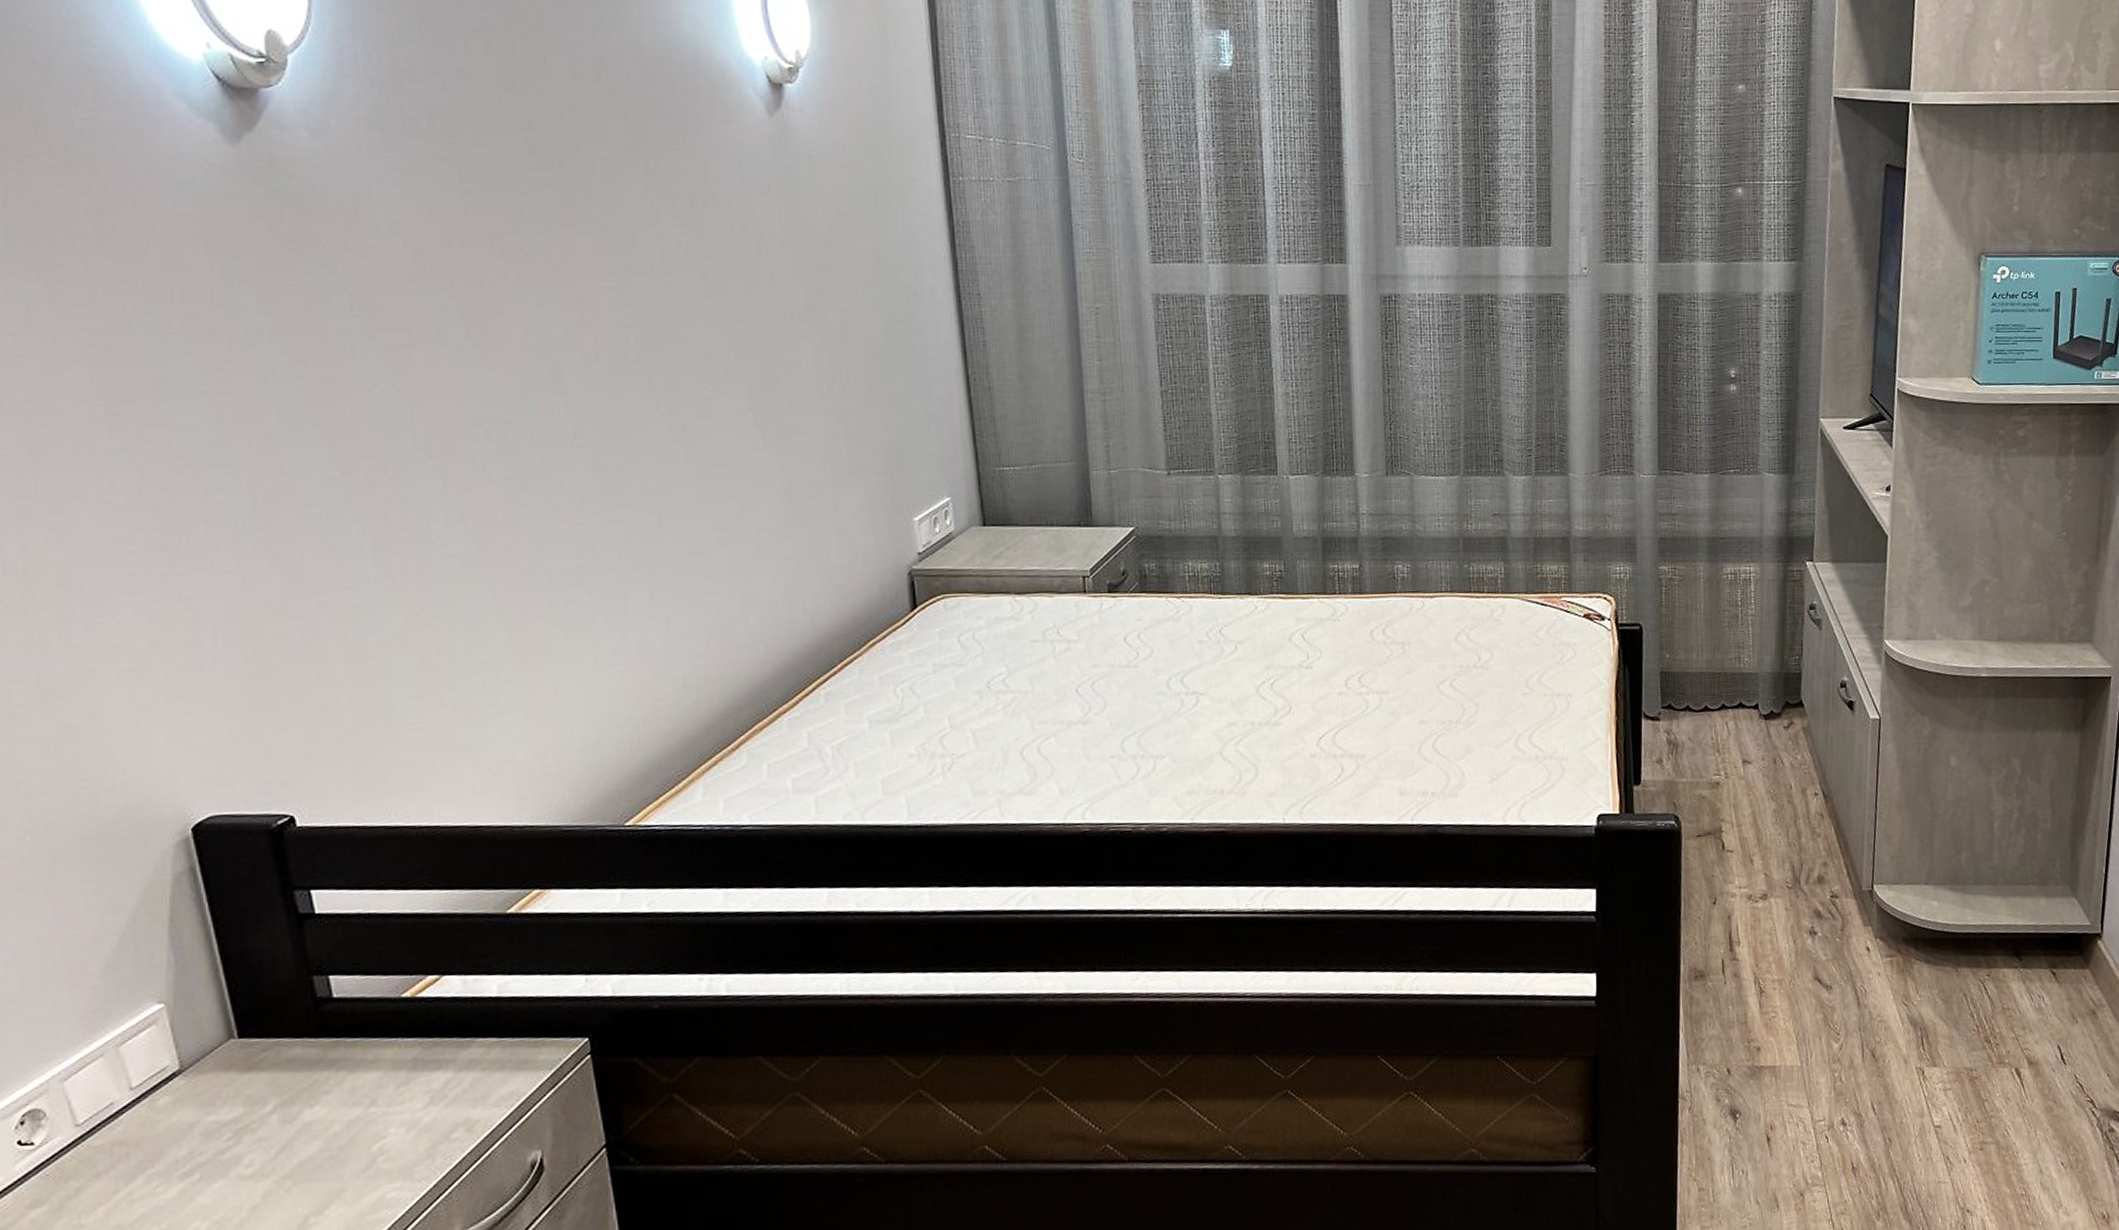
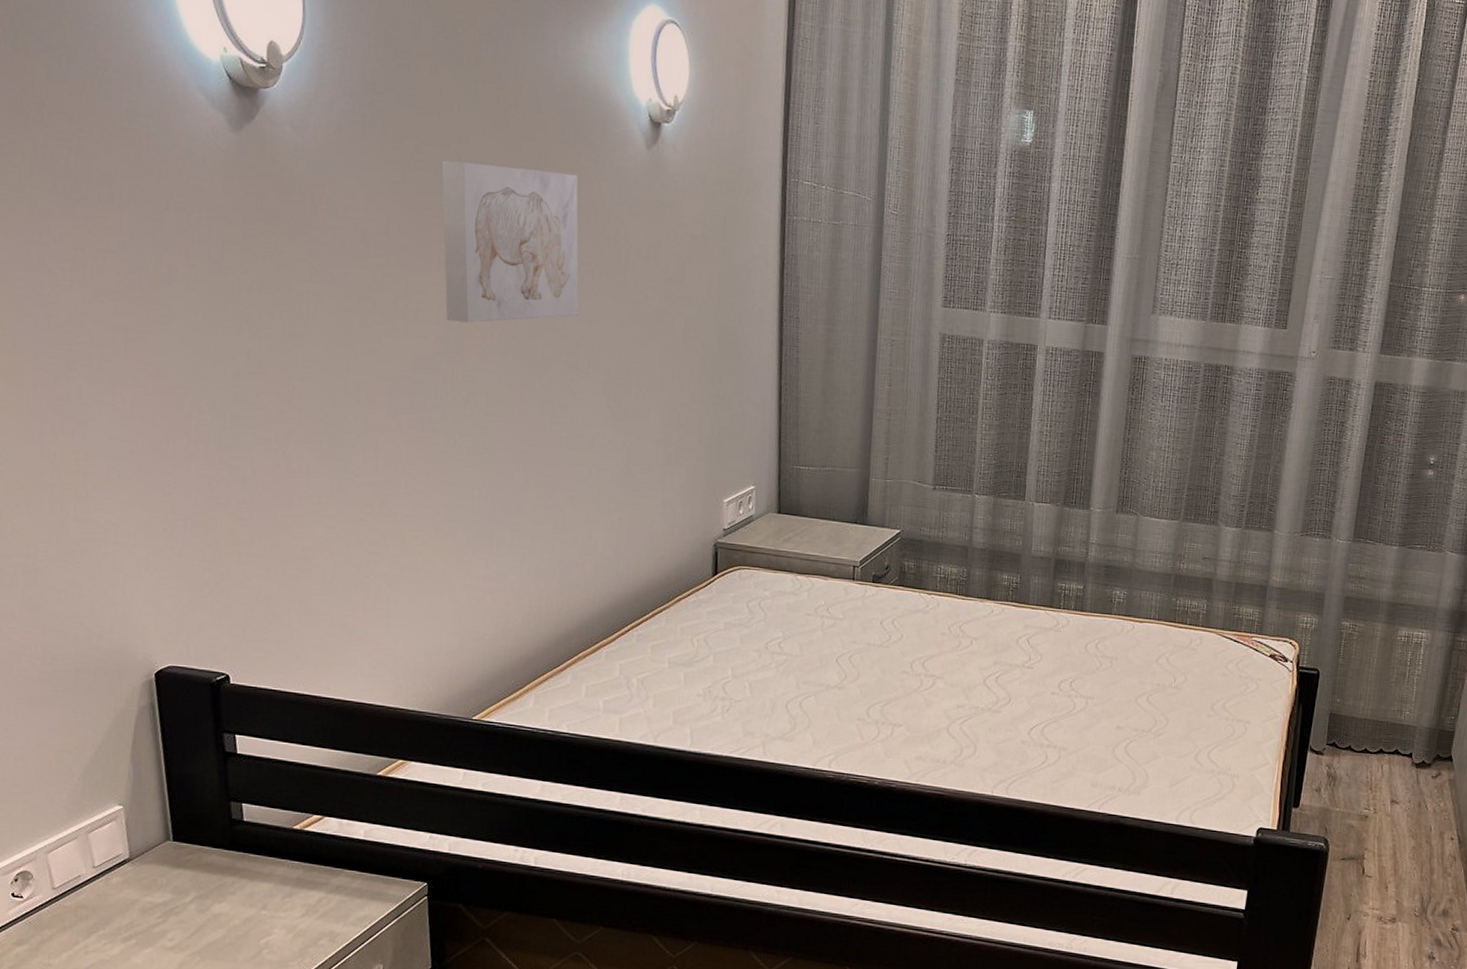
wall art: none [510,153,705,344] -> present [442,160,579,323]

